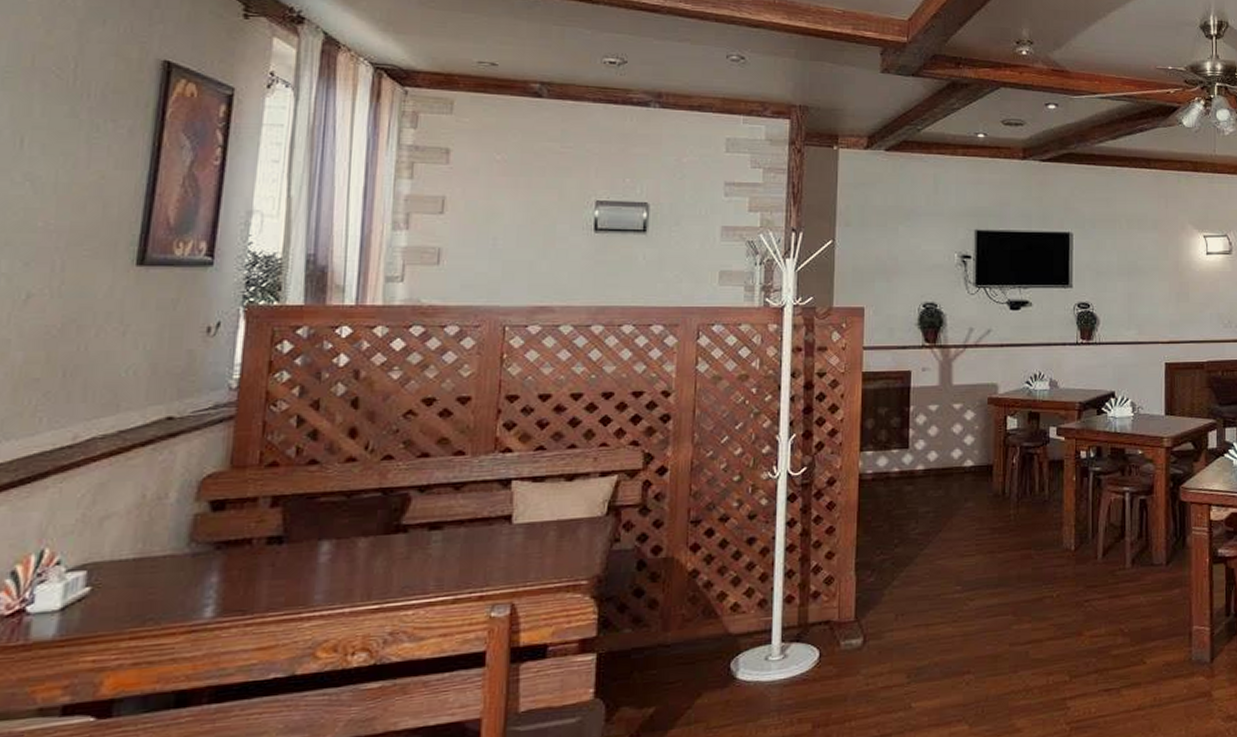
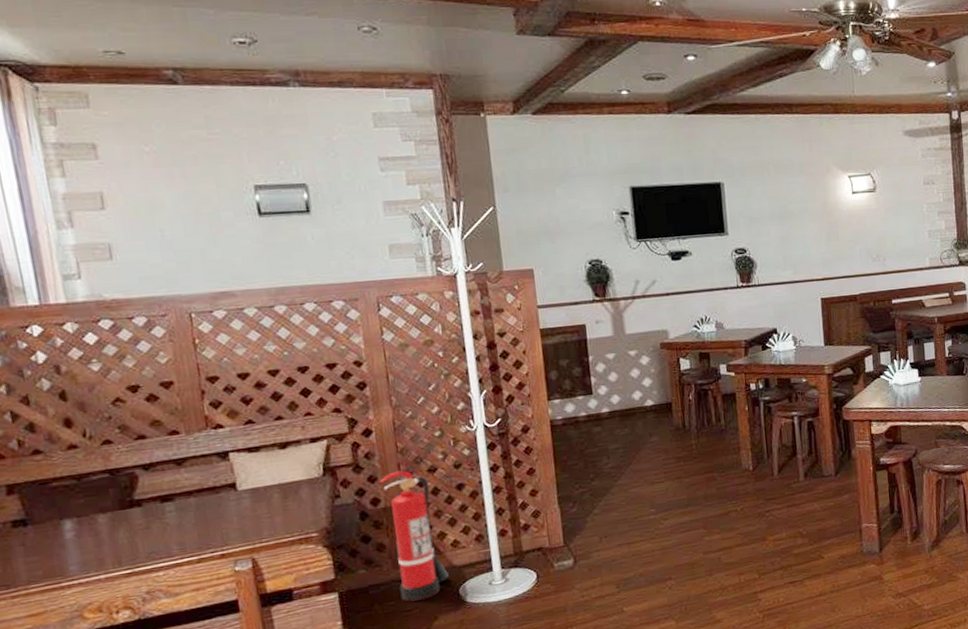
fire extinguisher: none [665,517,722,672] -> present [379,470,449,602]

